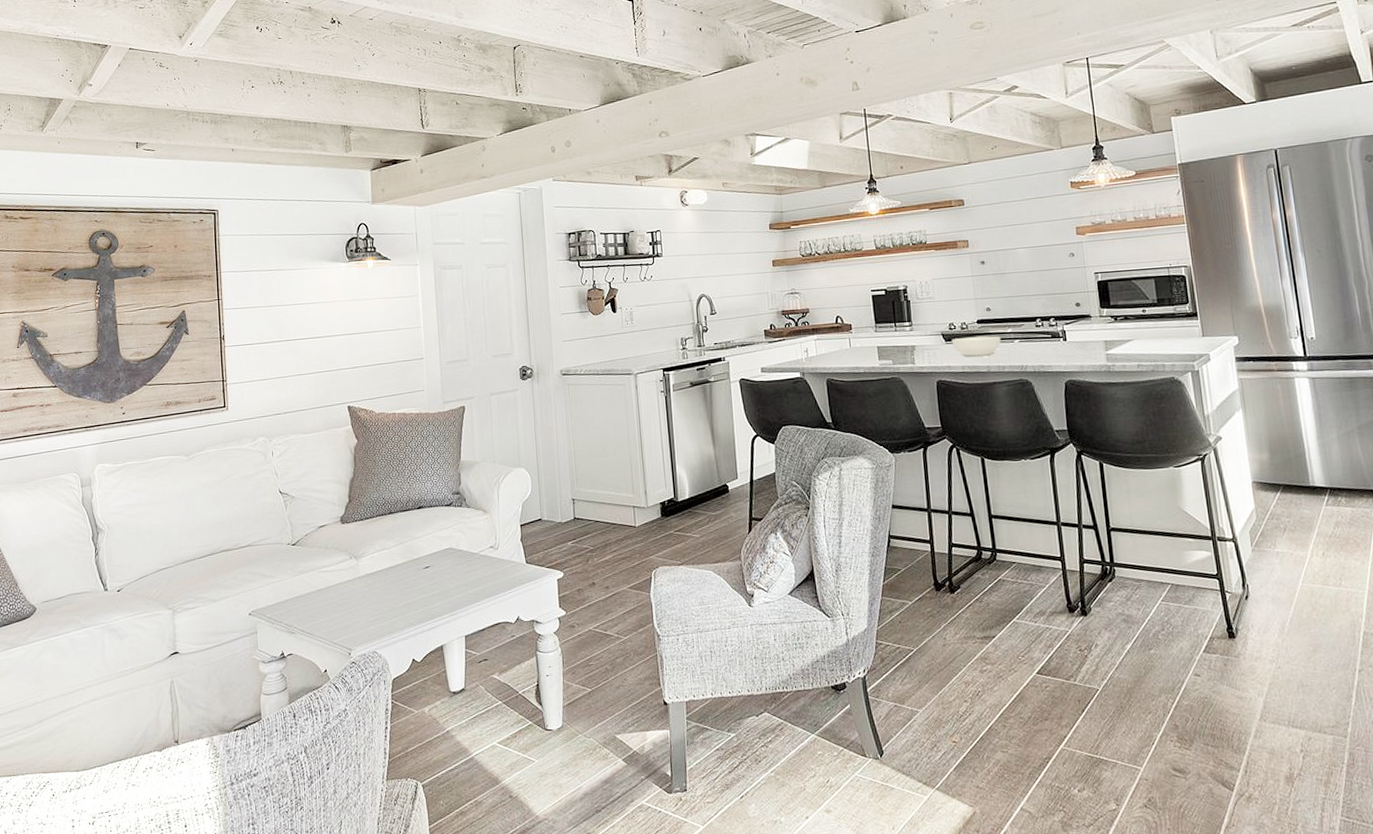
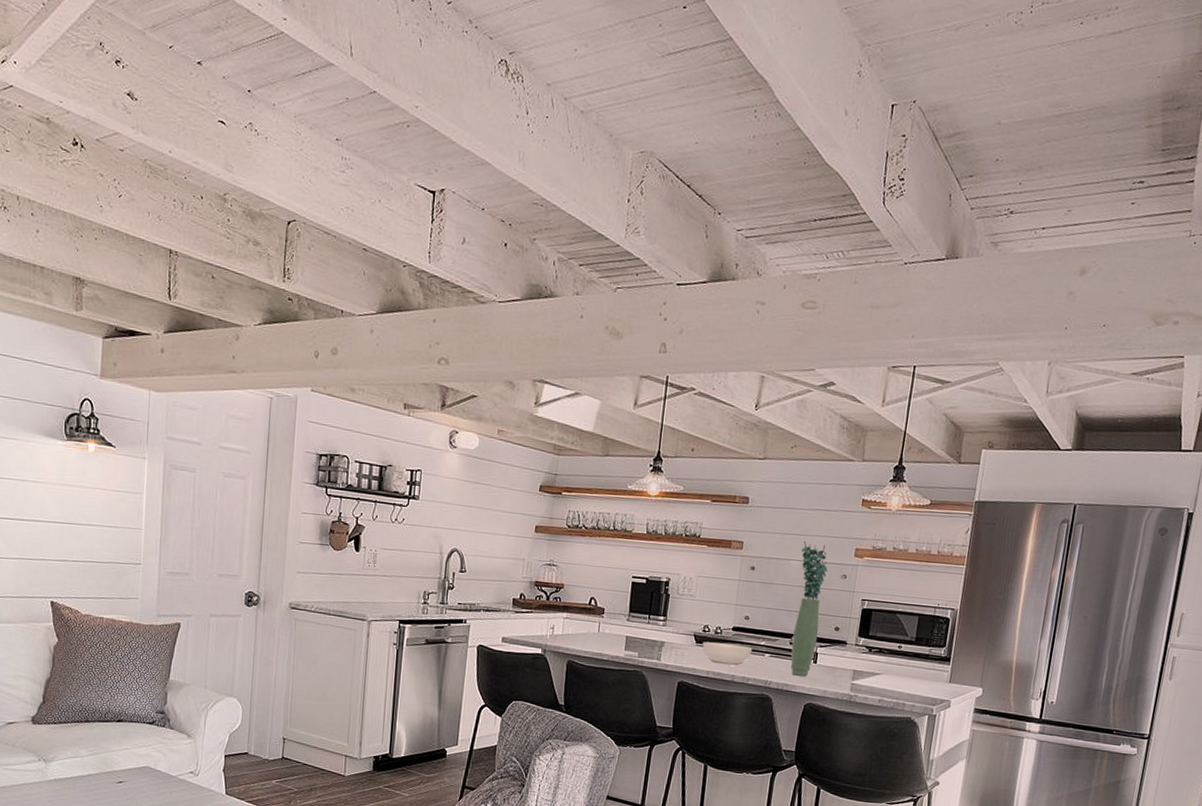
vase: none [1025,229,1062,357] -> present [791,541,828,678]

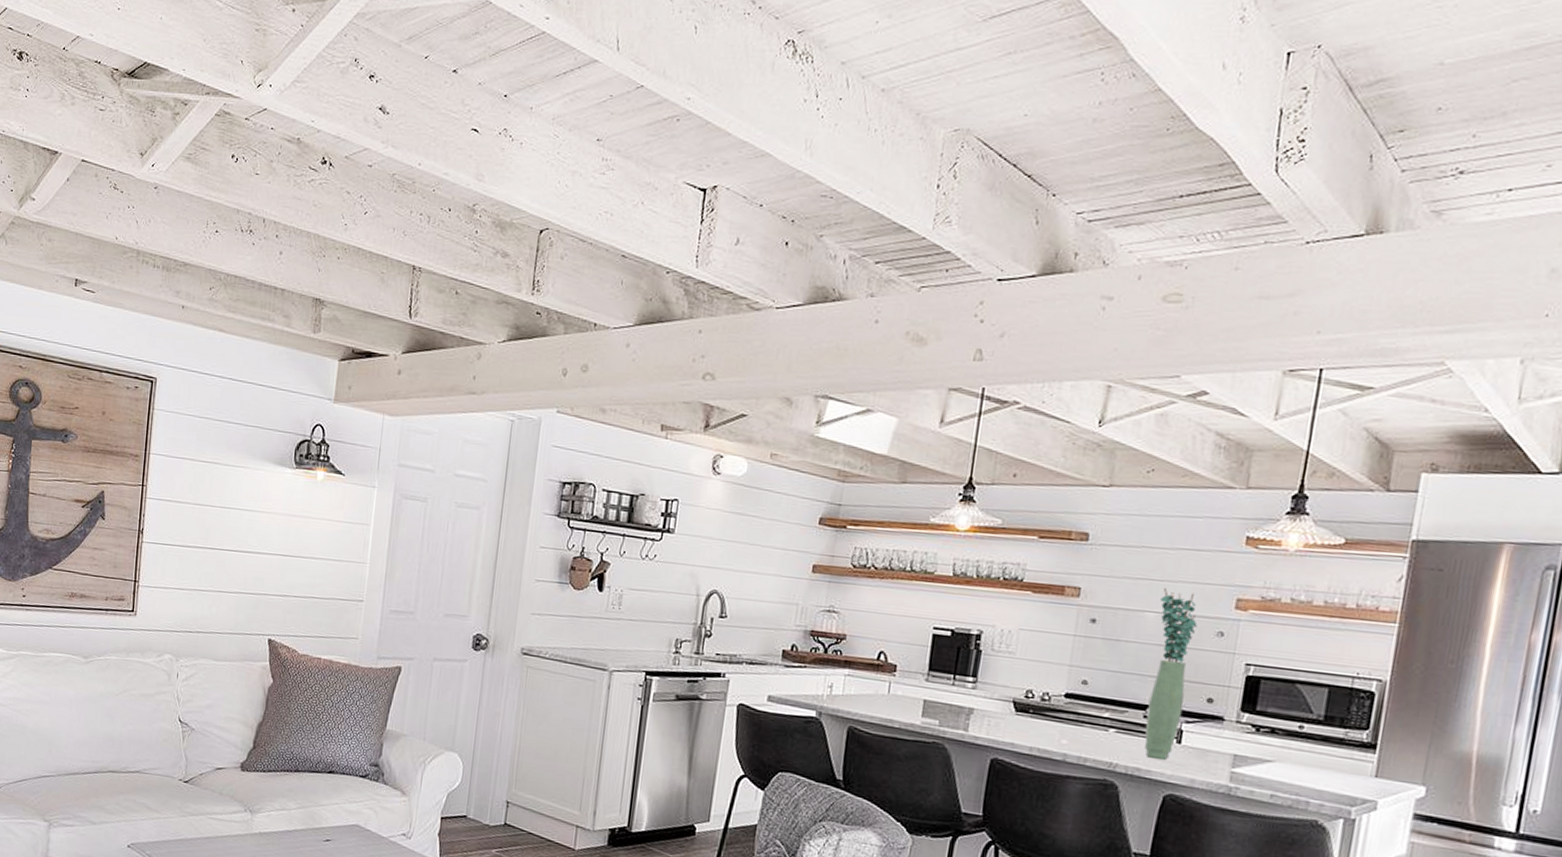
bowl: present [702,642,753,666] -> none [1024,710,1092,742]

